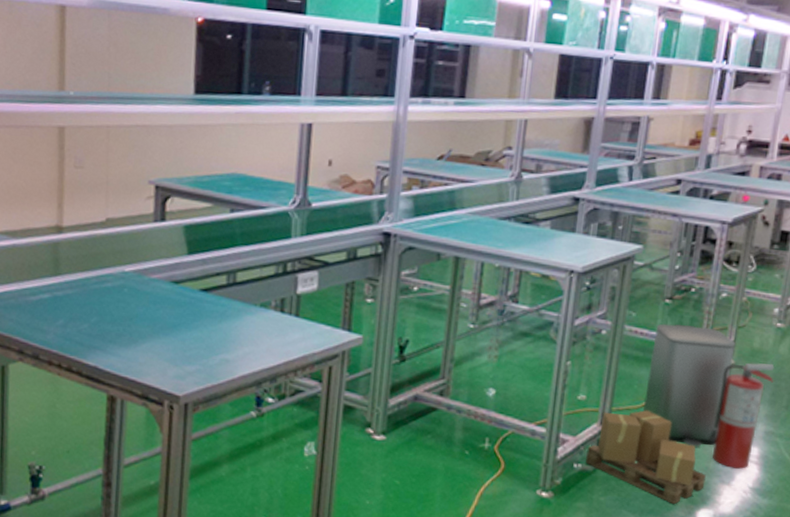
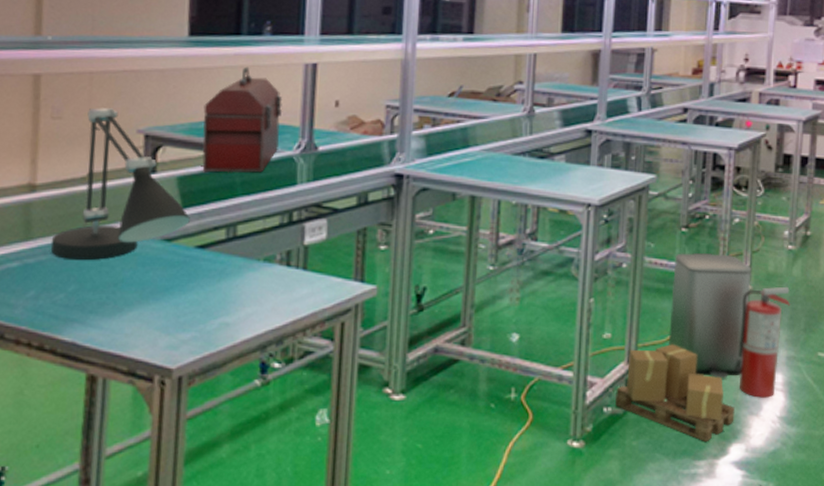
desk lamp: none [75,159,195,296] -> present [50,107,190,260]
toolbox: none [206,124,280,225] -> present [202,66,283,173]

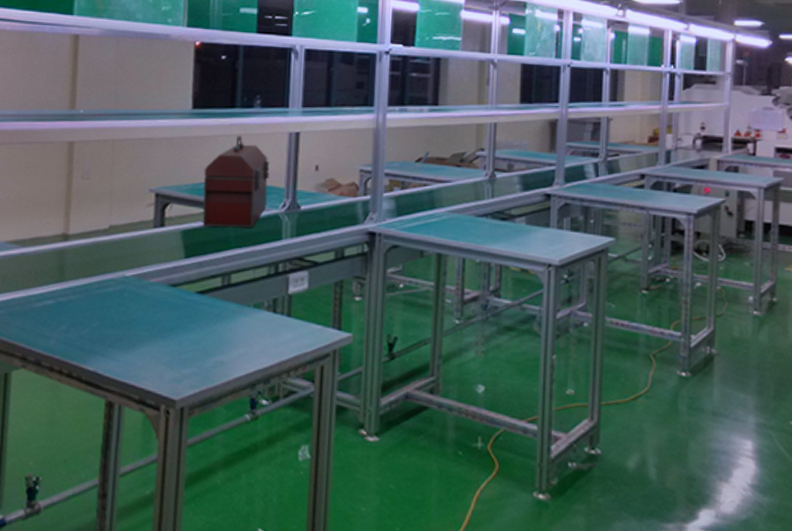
desk lamp: present [50,107,190,260] -> none [79,169,192,300]
cardboard boxes: present [615,344,735,443] -> none [580,404,703,505]
pedal bin: present [668,253,751,379] -> none [631,314,715,442]
fire extinguisher: present [734,286,791,398] -> none [701,352,758,464]

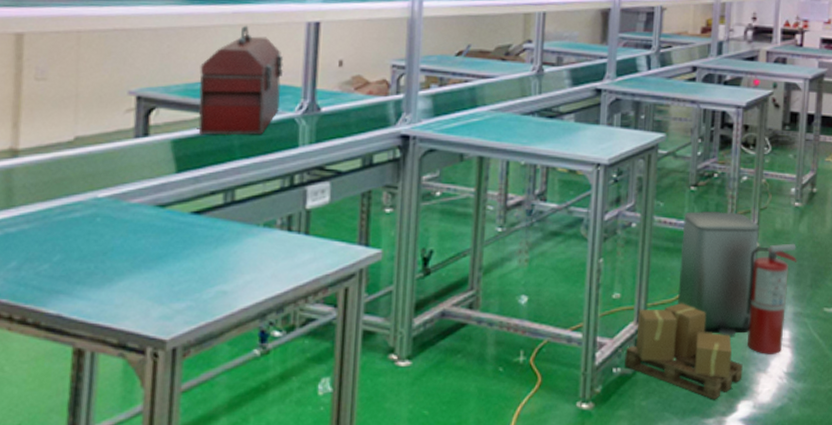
cardboard boxes: none [580,404,703,505] -> present [625,303,743,400]
pedal bin: none [631,314,715,442] -> present [677,211,759,336]
fire extinguisher: none [701,352,758,464] -> present [742,243,797,354]

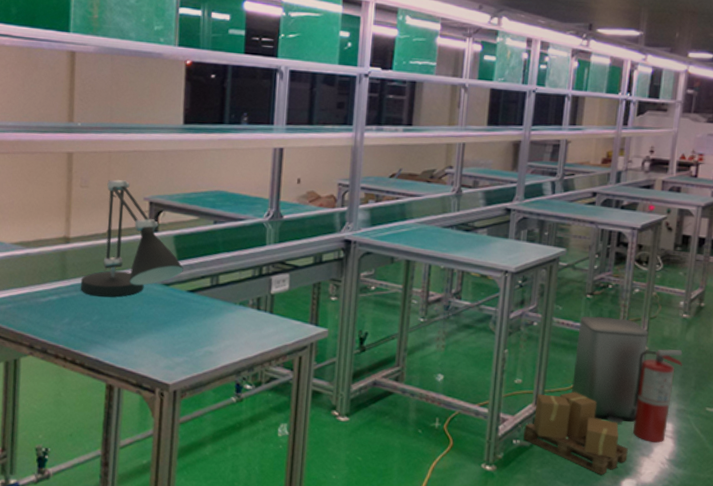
desk lamp: none [34,67,185,228] -> present [80,179,183,297]
toolbox: present [198,25,284,136] -> none [193,149,256,235]

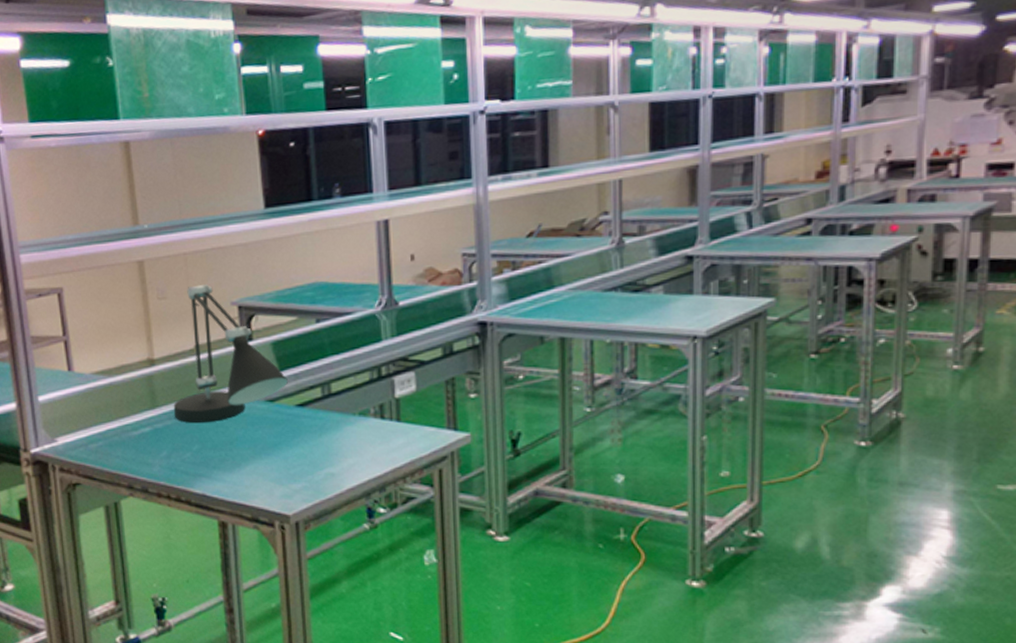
cardboard boxes: present [523,392,628,476] -> none [739,481,887,584]
pedal bin: present [571,316,648,424] -> none [799,380,903,516]
fire extinguisher: present [629,349,683,443] -> none [884,412,958,536]

